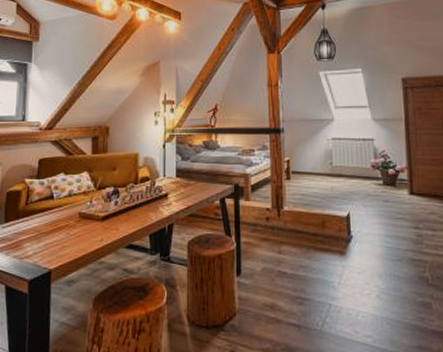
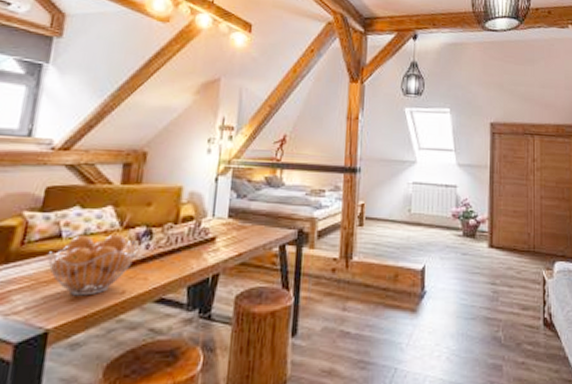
fruit basket: none [45,193,109,243] -> present [47,233,139,296]

